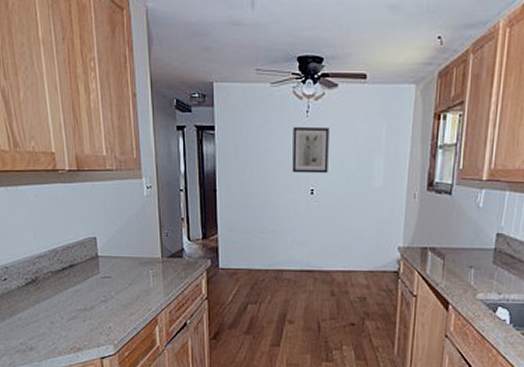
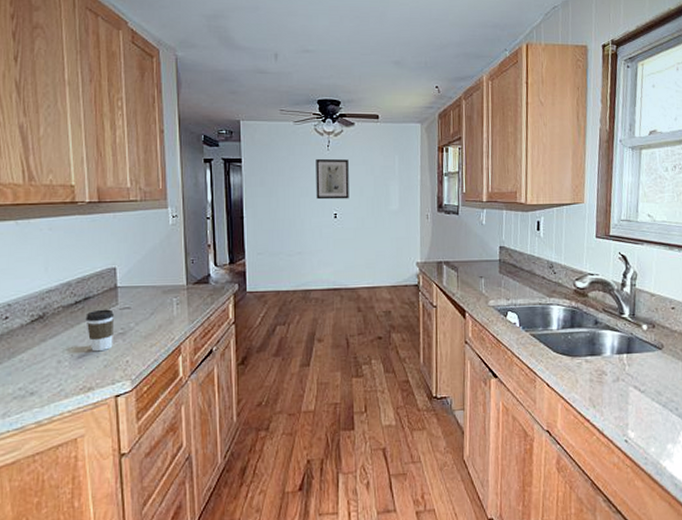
coffee cup: none [72,277,97,316] -> present [85,309,114,352]

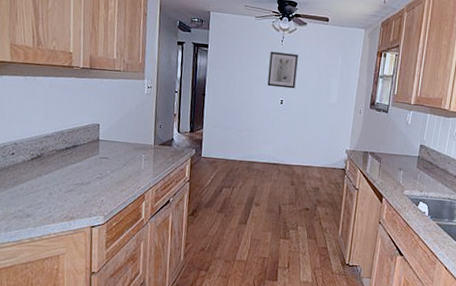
coffee cup: present [85,309,114,352] -> none [73,156,95,190]

